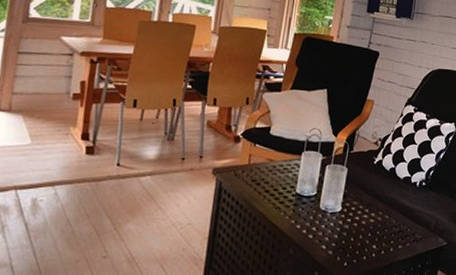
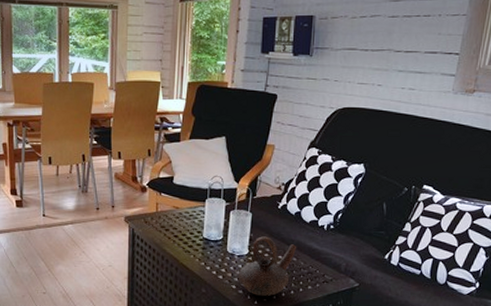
teapot: none [329,192,390,258] -> present [239,236,297,297]

